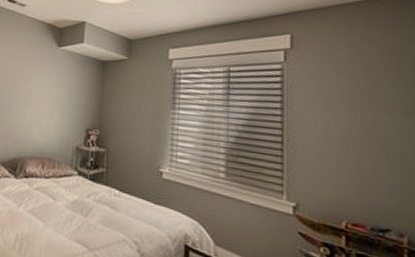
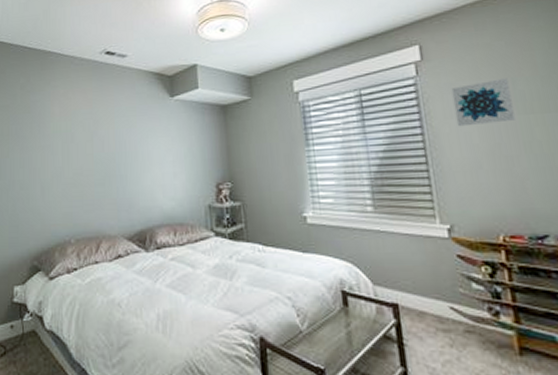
wall art: none [315,76,373,117] -> present [451,78,515,127]

